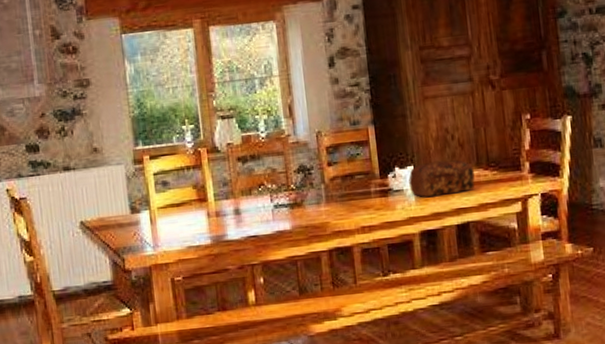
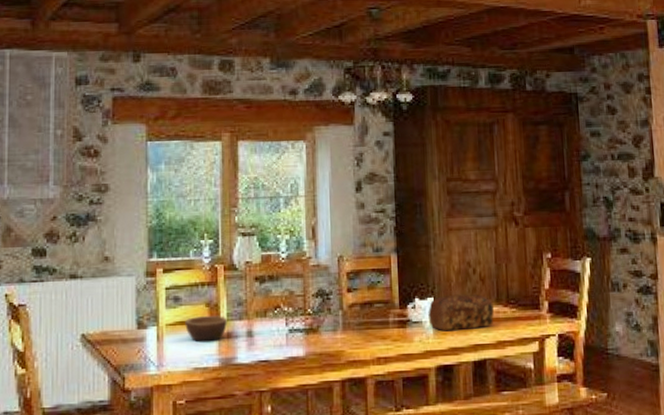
bowl: none [175,195,215,222] -> present [185,315,227,342]

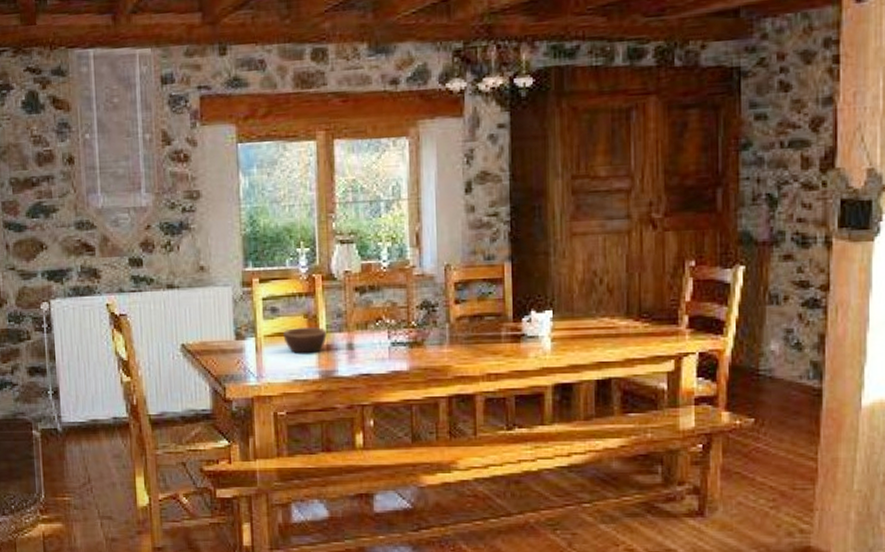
bread loaf: present [428,294,494,332] -> none [546,306,622,347]

